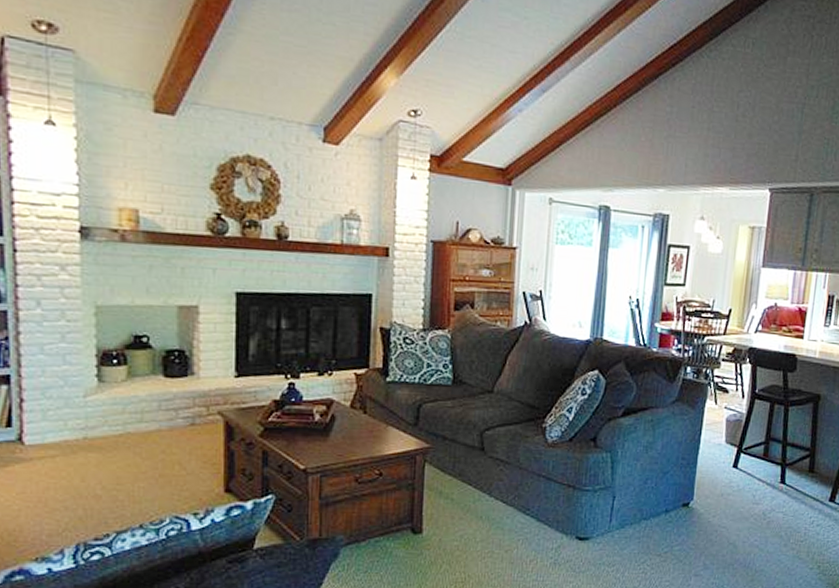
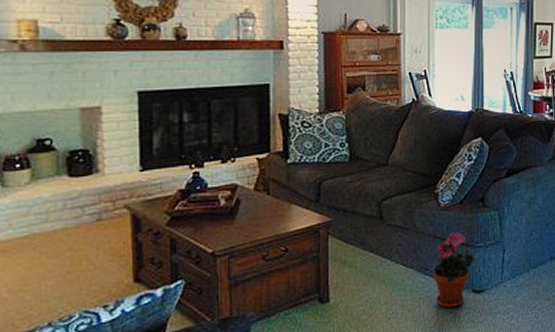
potted plant: none [534,472,581,553] -> present [432,232,475,308]

